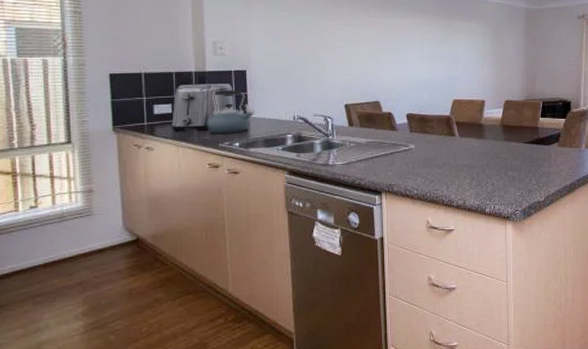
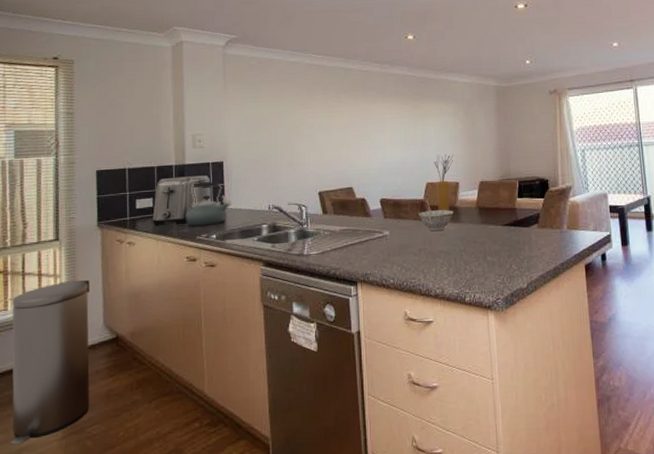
pedal bin: none [23,183,112,339] -> present [10,279,90,445]
bowl: none [444,126,478,147] -> present [419,210,453,232]
vase: none [461,73,481,127] -> present [434,154,454,211]

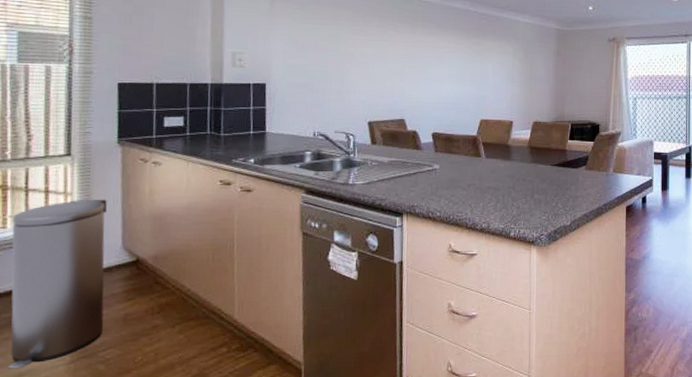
toaster: present [152,175,212,225] -> none [182,96,251,146]
kettle: present [185,182,233,227] -> none [220,104,274,150]
bowl: present [419,210,453,232] -> none [470,147,505,168]
vase: present [434,154,454,211] -> none [489,92,510,148]

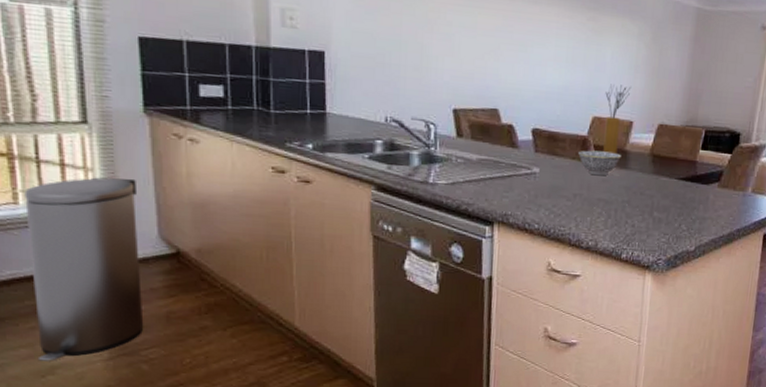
bowl: none [470,147,505,168] -> present [578,150,621,176]
vase: none [489,92,510,148] -> present [603,84,632,154]

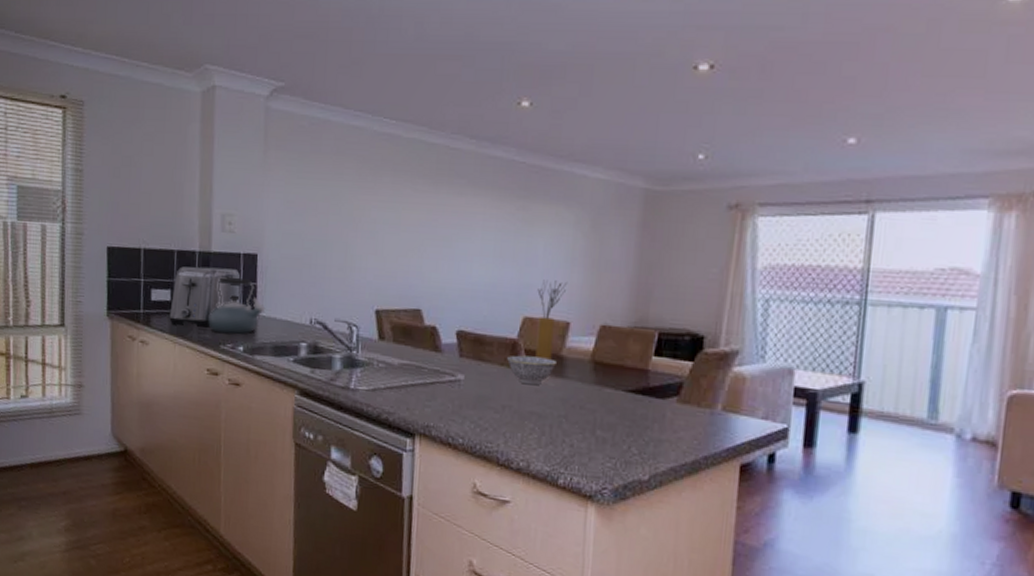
pedal bin: present [24,177,144,362] -> none [13,376,97,548]
toaster: none [223,61,308,125] -> present [169,266,241,328]
kettle: none [270,74,336,133] -> present [208,277,266,336]

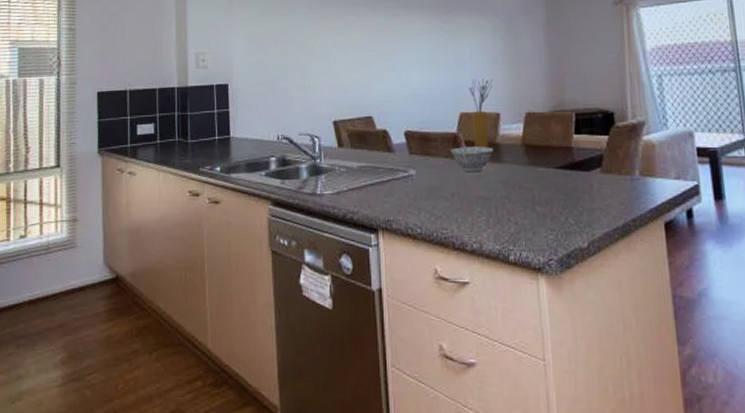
toaster: present [169,266,241,328] -> none [153,99,216,154]
kettle: present [208,277,266,336] -> none [188,107,238,157]

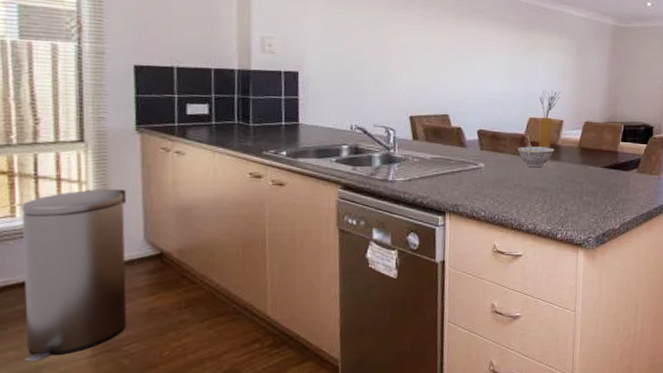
pedal bin: none [11,211,90,387] -> present [21,189,127,362]

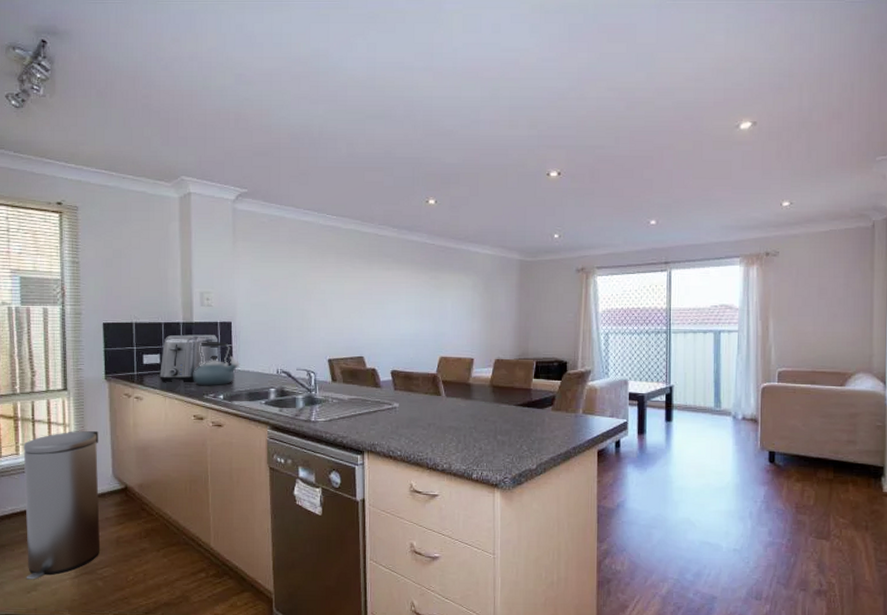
toaster: none [207,83,283,137] -> present [159,334,220,382]
kettle: none [249,92,308,142] -> present [193,342,240,387]
bowl: present [518,146,554,168] -> none [430,385,466,407]
vase: present [539,90,561,148] -> none [449,329,470,387]

